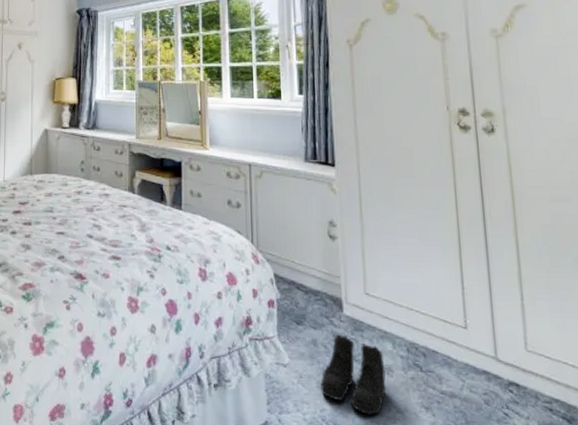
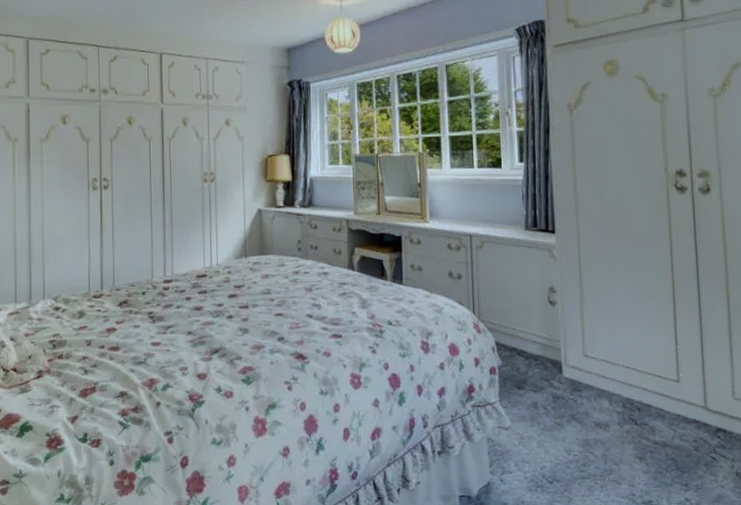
boots: present [320,334,386,416] -> none [541,395,603,469]

